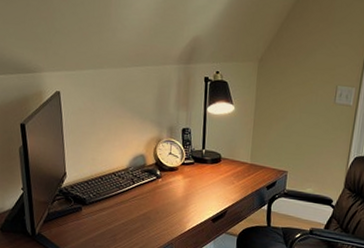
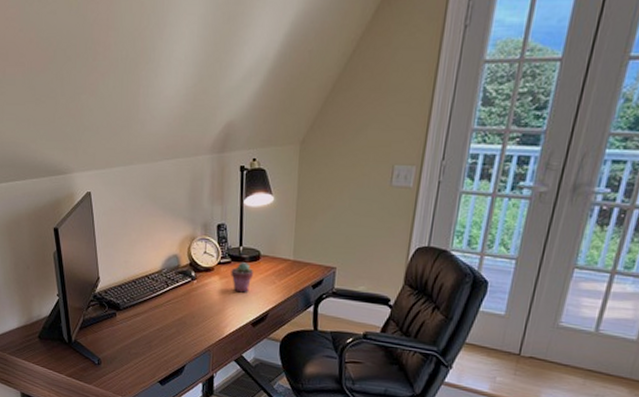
potted succulent: none [193,163,215,192] -> present [231,262,254,293]

